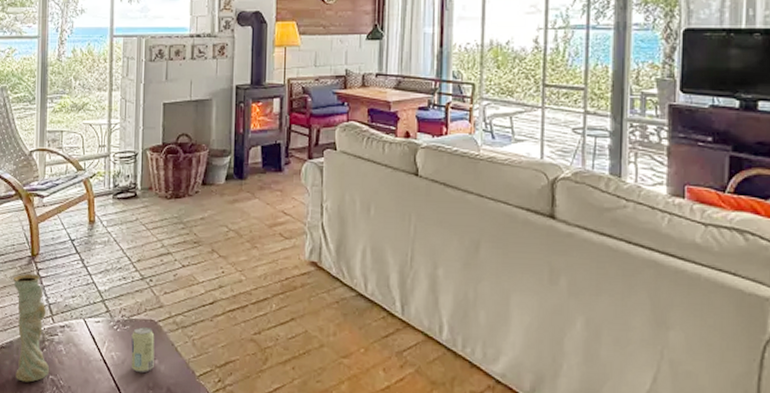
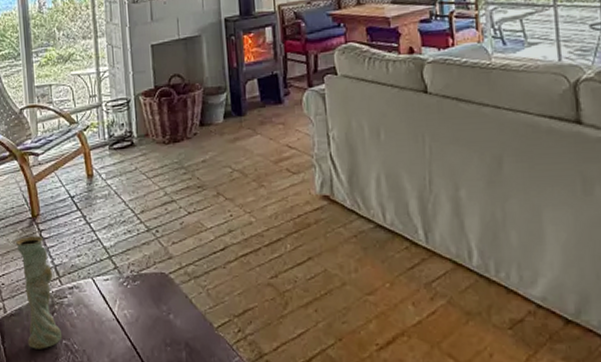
beverage can: present [131,327,155,374] -> none [143,281,169,330]

